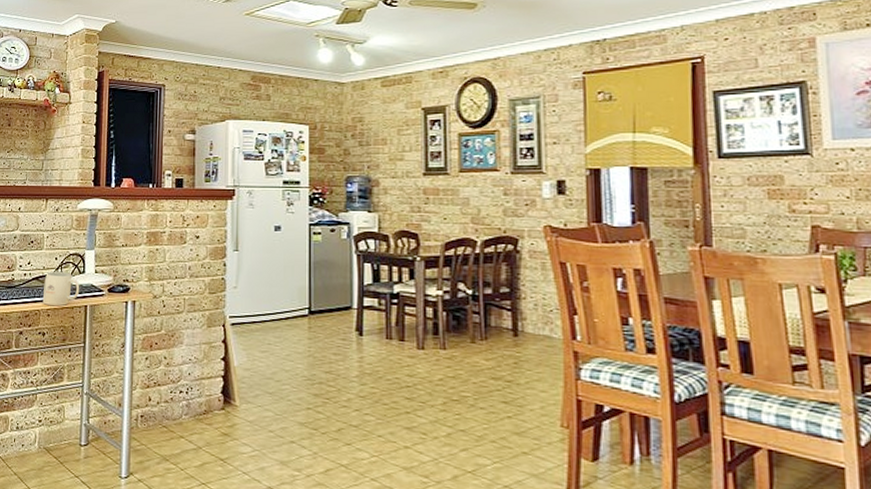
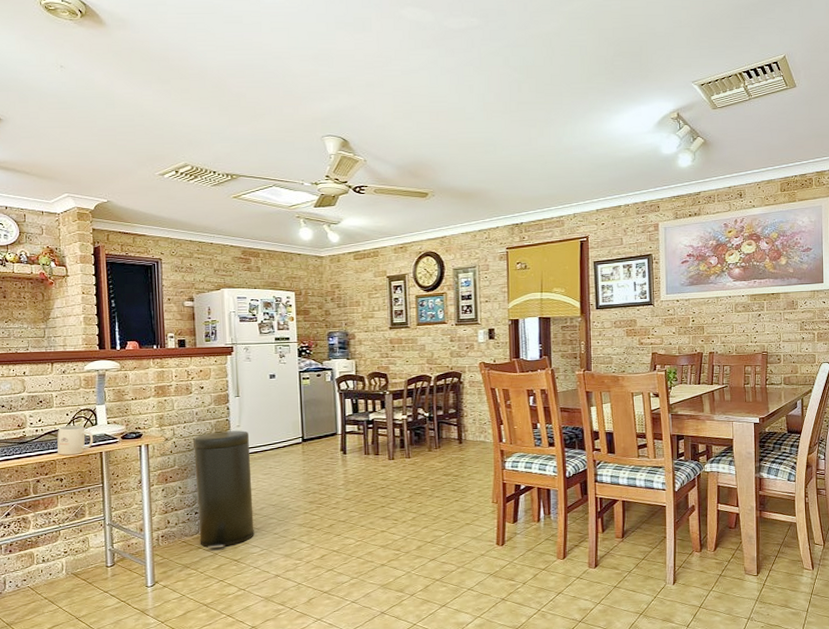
pedal bin: none [182,292,247,441] -> present [193,430,254,549]

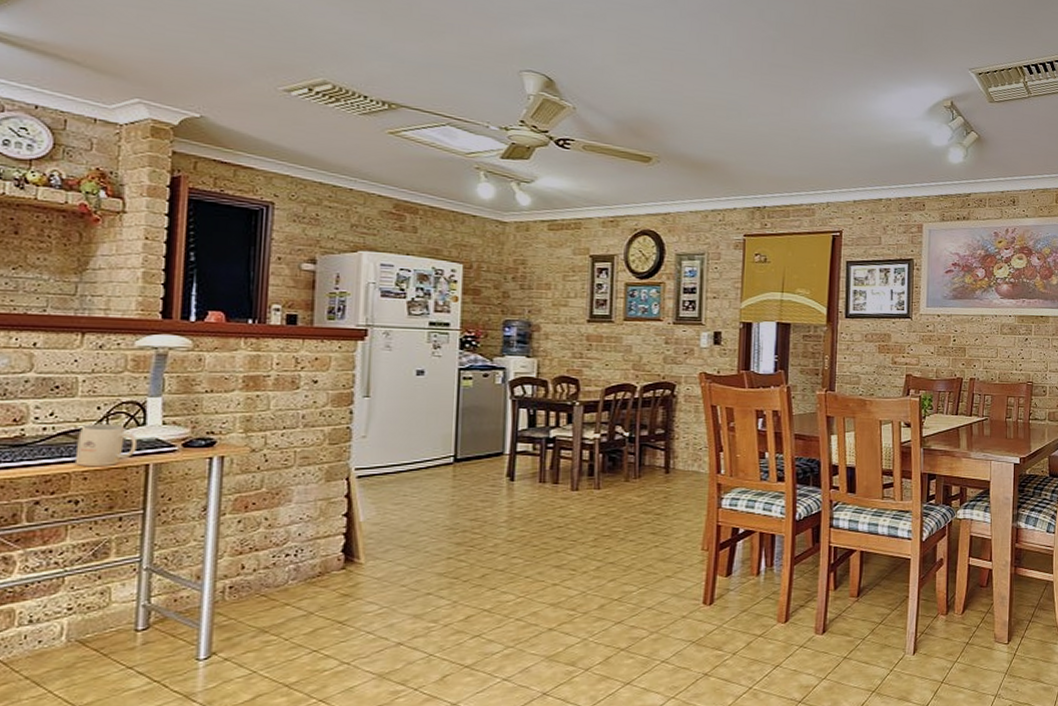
pedal bin: present [193,430,254,549] -> none [288,443,378,606]

